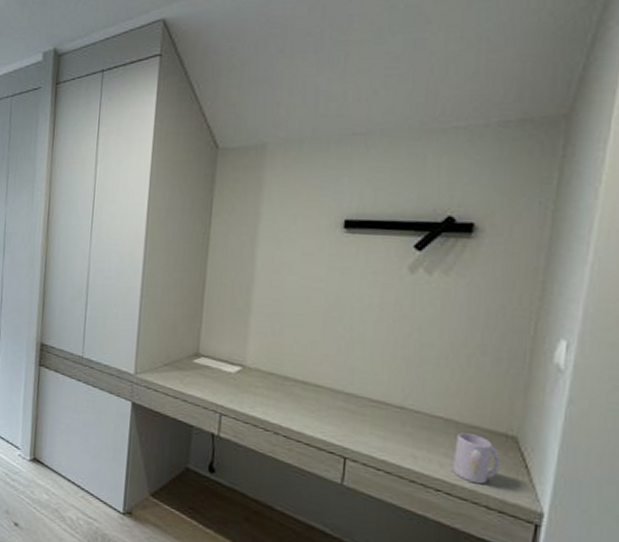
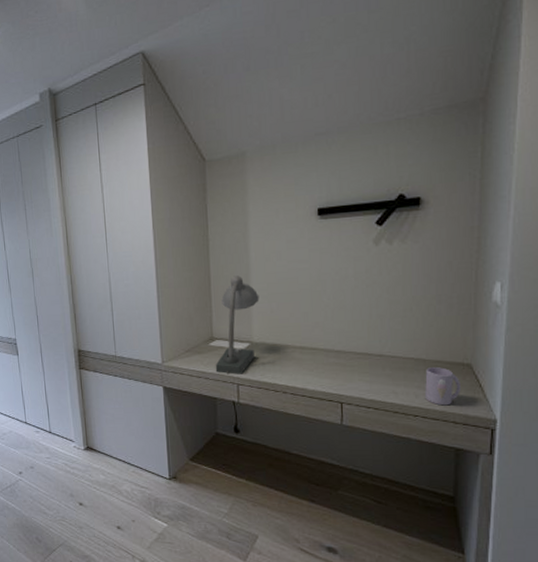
desk lamp: none [196,285,261,403] -> present [215,275,259,375]

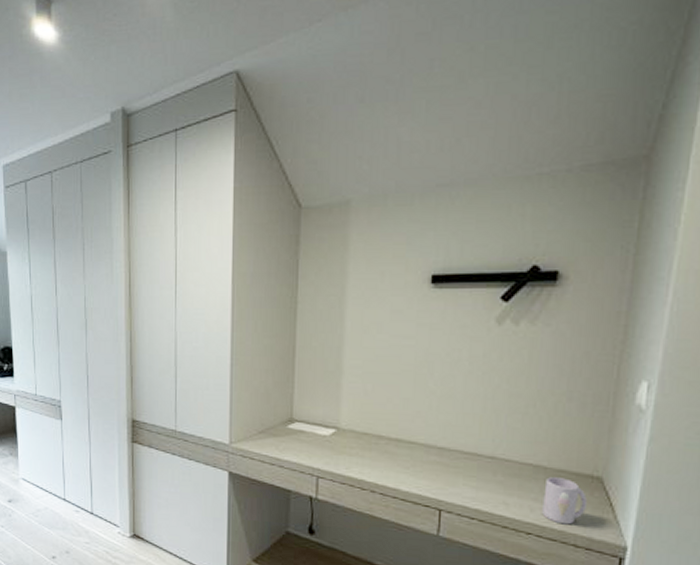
desk lamp: present [215,275,259,375] -> none [292,347,352,465]

